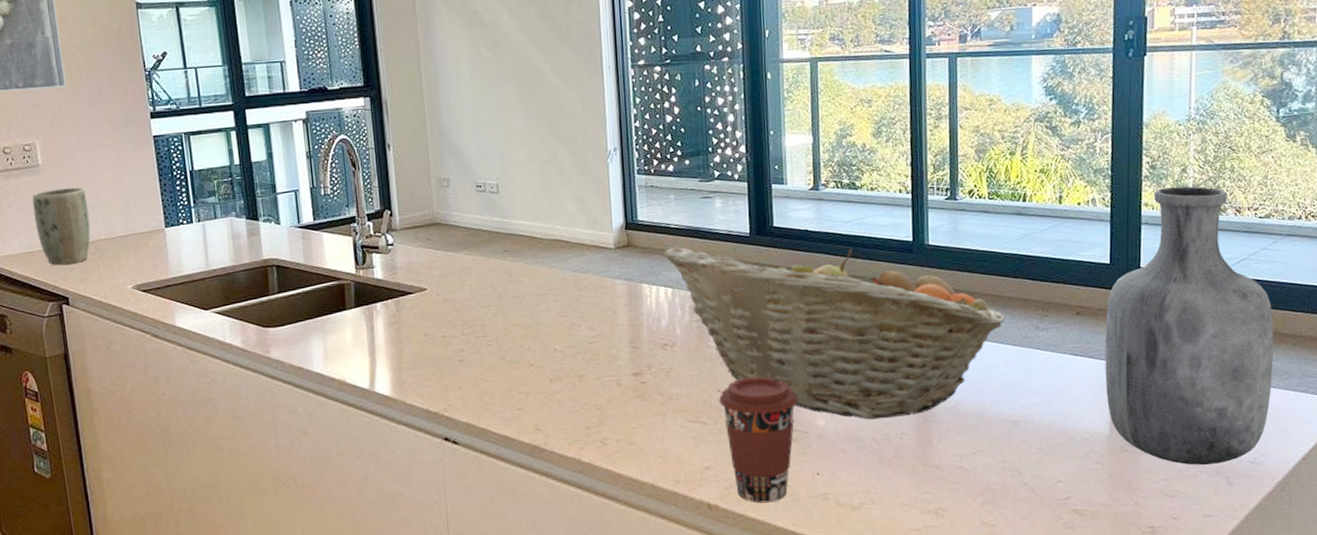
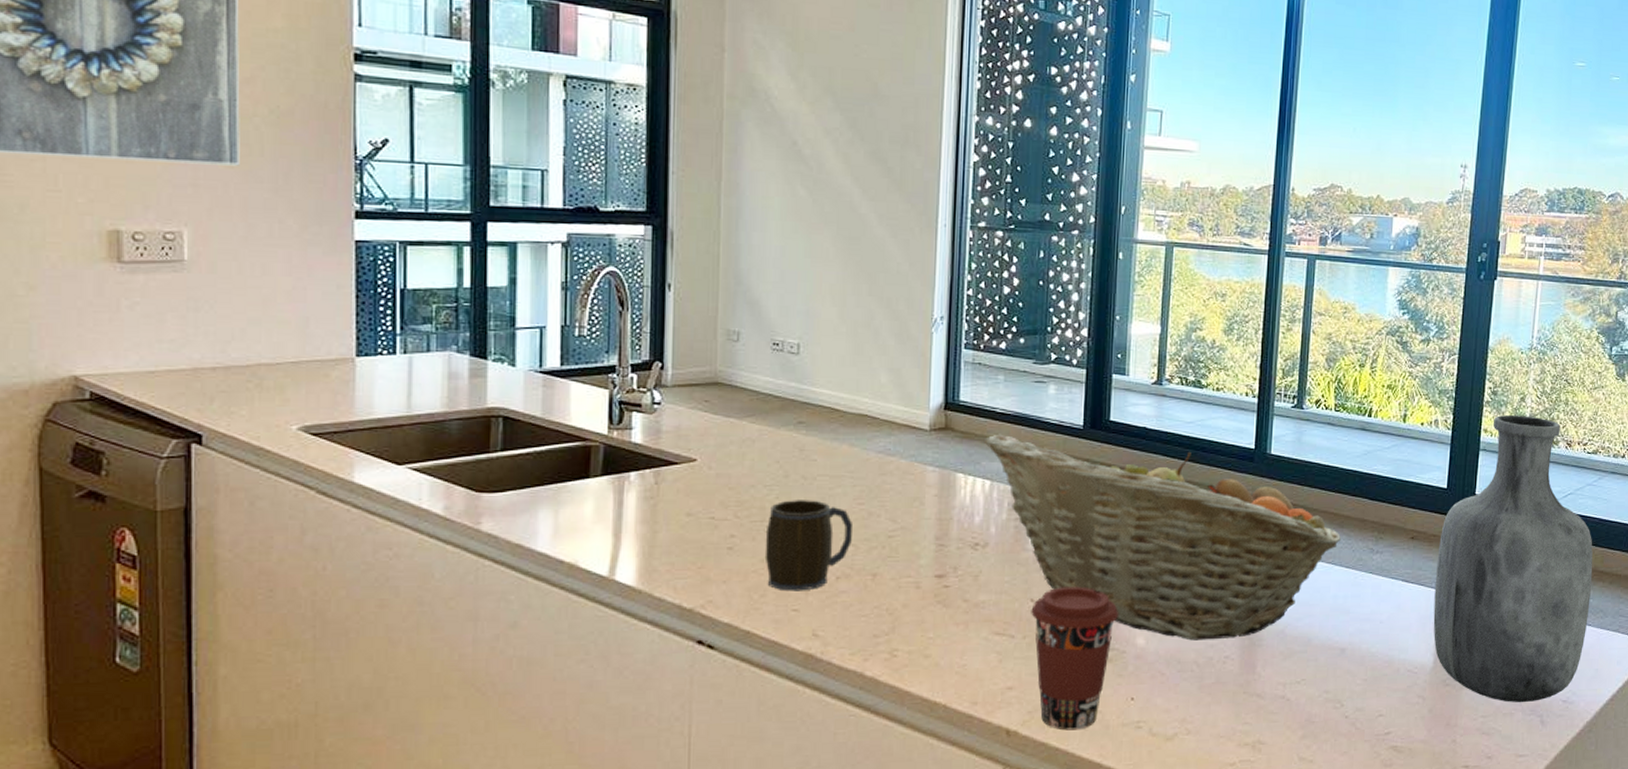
plant pot: present [32,187,91,266] -> none [167,293,249,393]
mug: none [488,315,559,394] -> present [764,500,852,591]

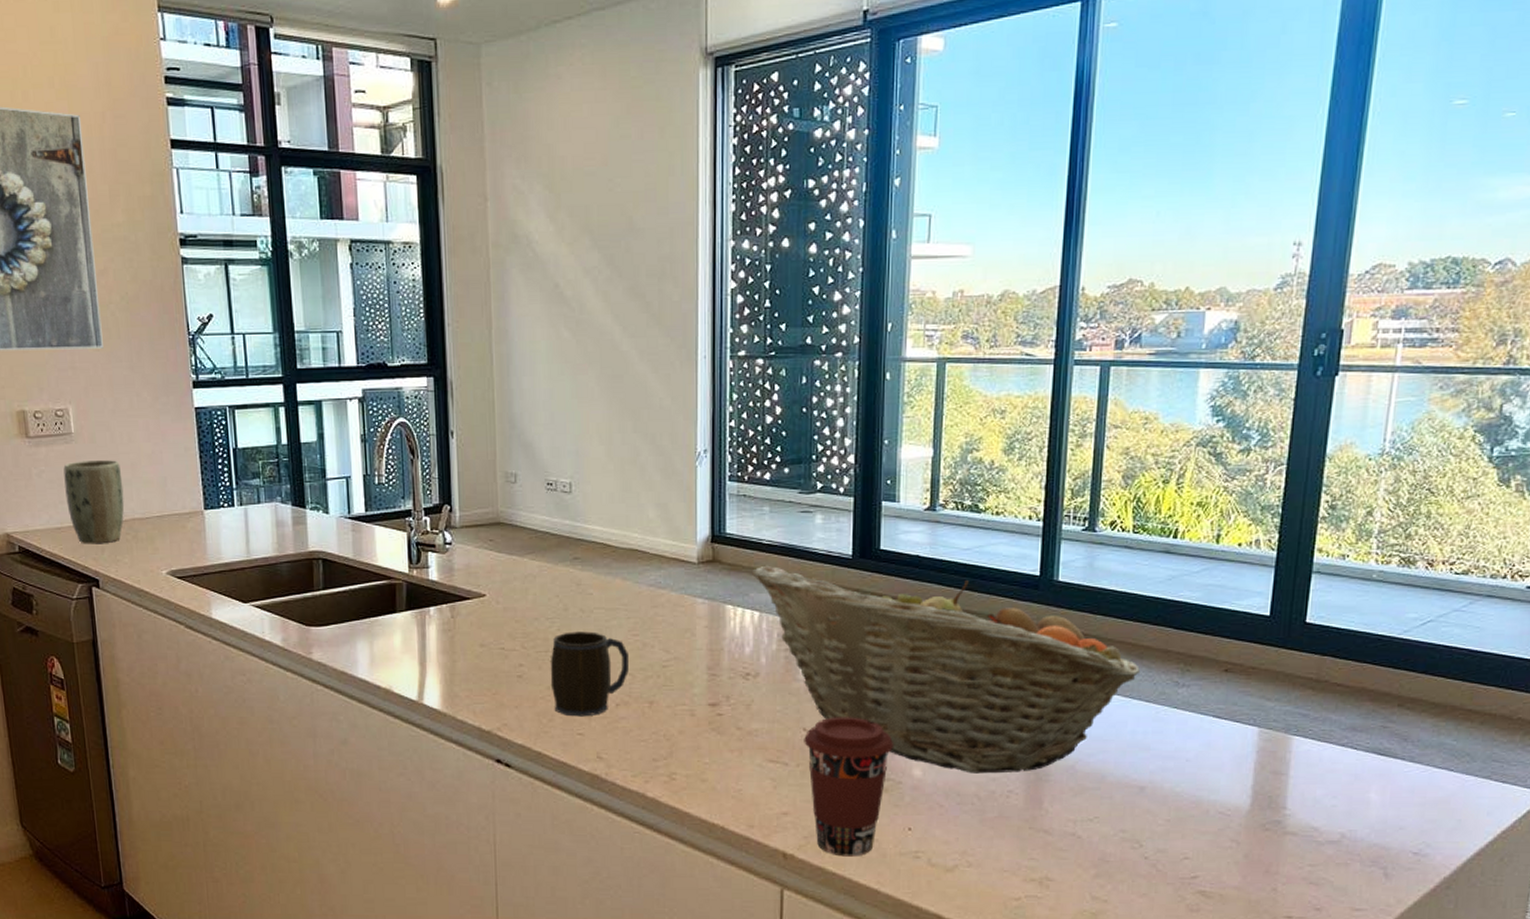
plant pot: none [167,293,249,393] -> present [63,460,125,544]
vase: present [1433,415,1593,703] -> none [1250,532,1459,853]

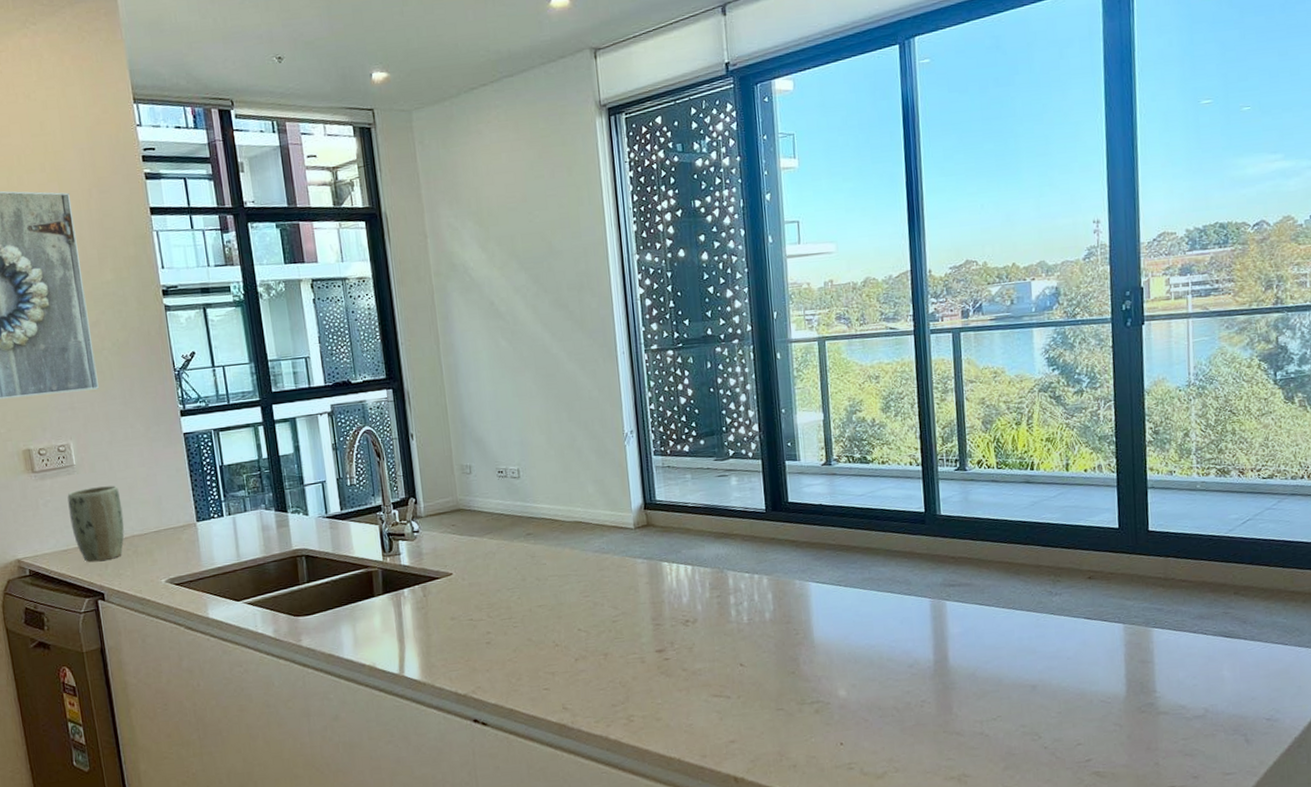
mug: present [550,631,629,717] -> none [514,596,584,674]
fruit basket: present [751,565,1141,774] -> none [681,521,1019,689]
coffee cup: present [804,717,894,857] -> none [741,649,820,775]

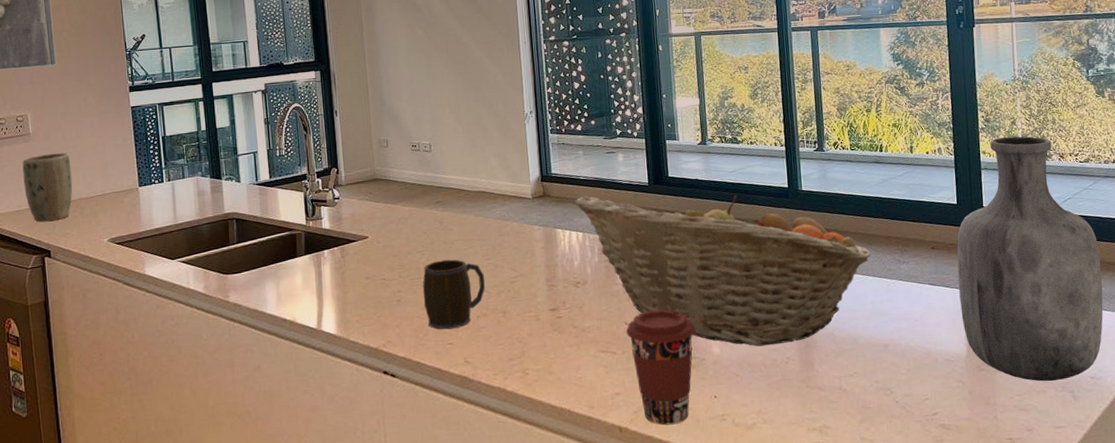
mug: none [514,596,584,674] -> present [423,259,485,330]
fruit basket: none [681,521,1019,689] -> present [573,194,872,347]
coffee cup: none [741,649,820,775] -> present [626,309,696,425]
vase: none [1117,449,1284,724] -> present [957,136,1103,382]

